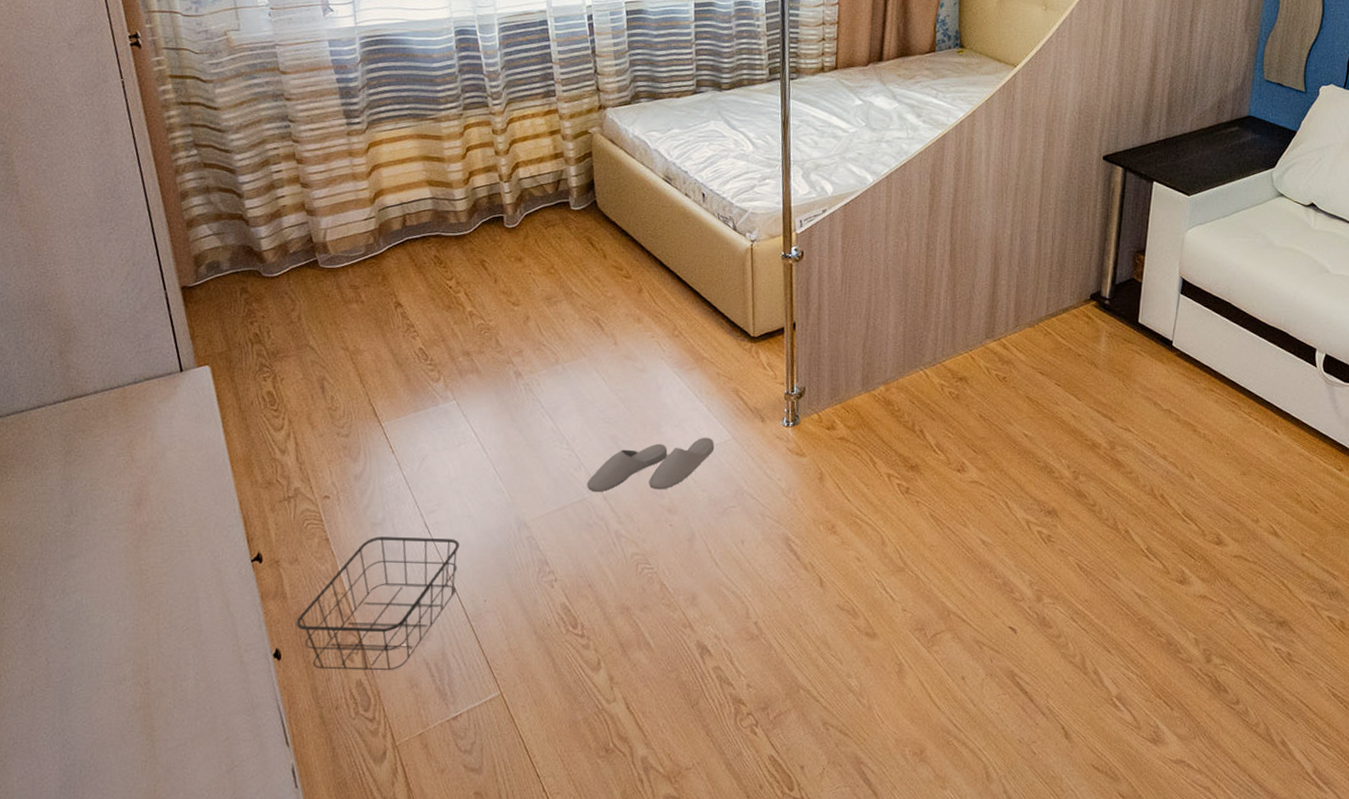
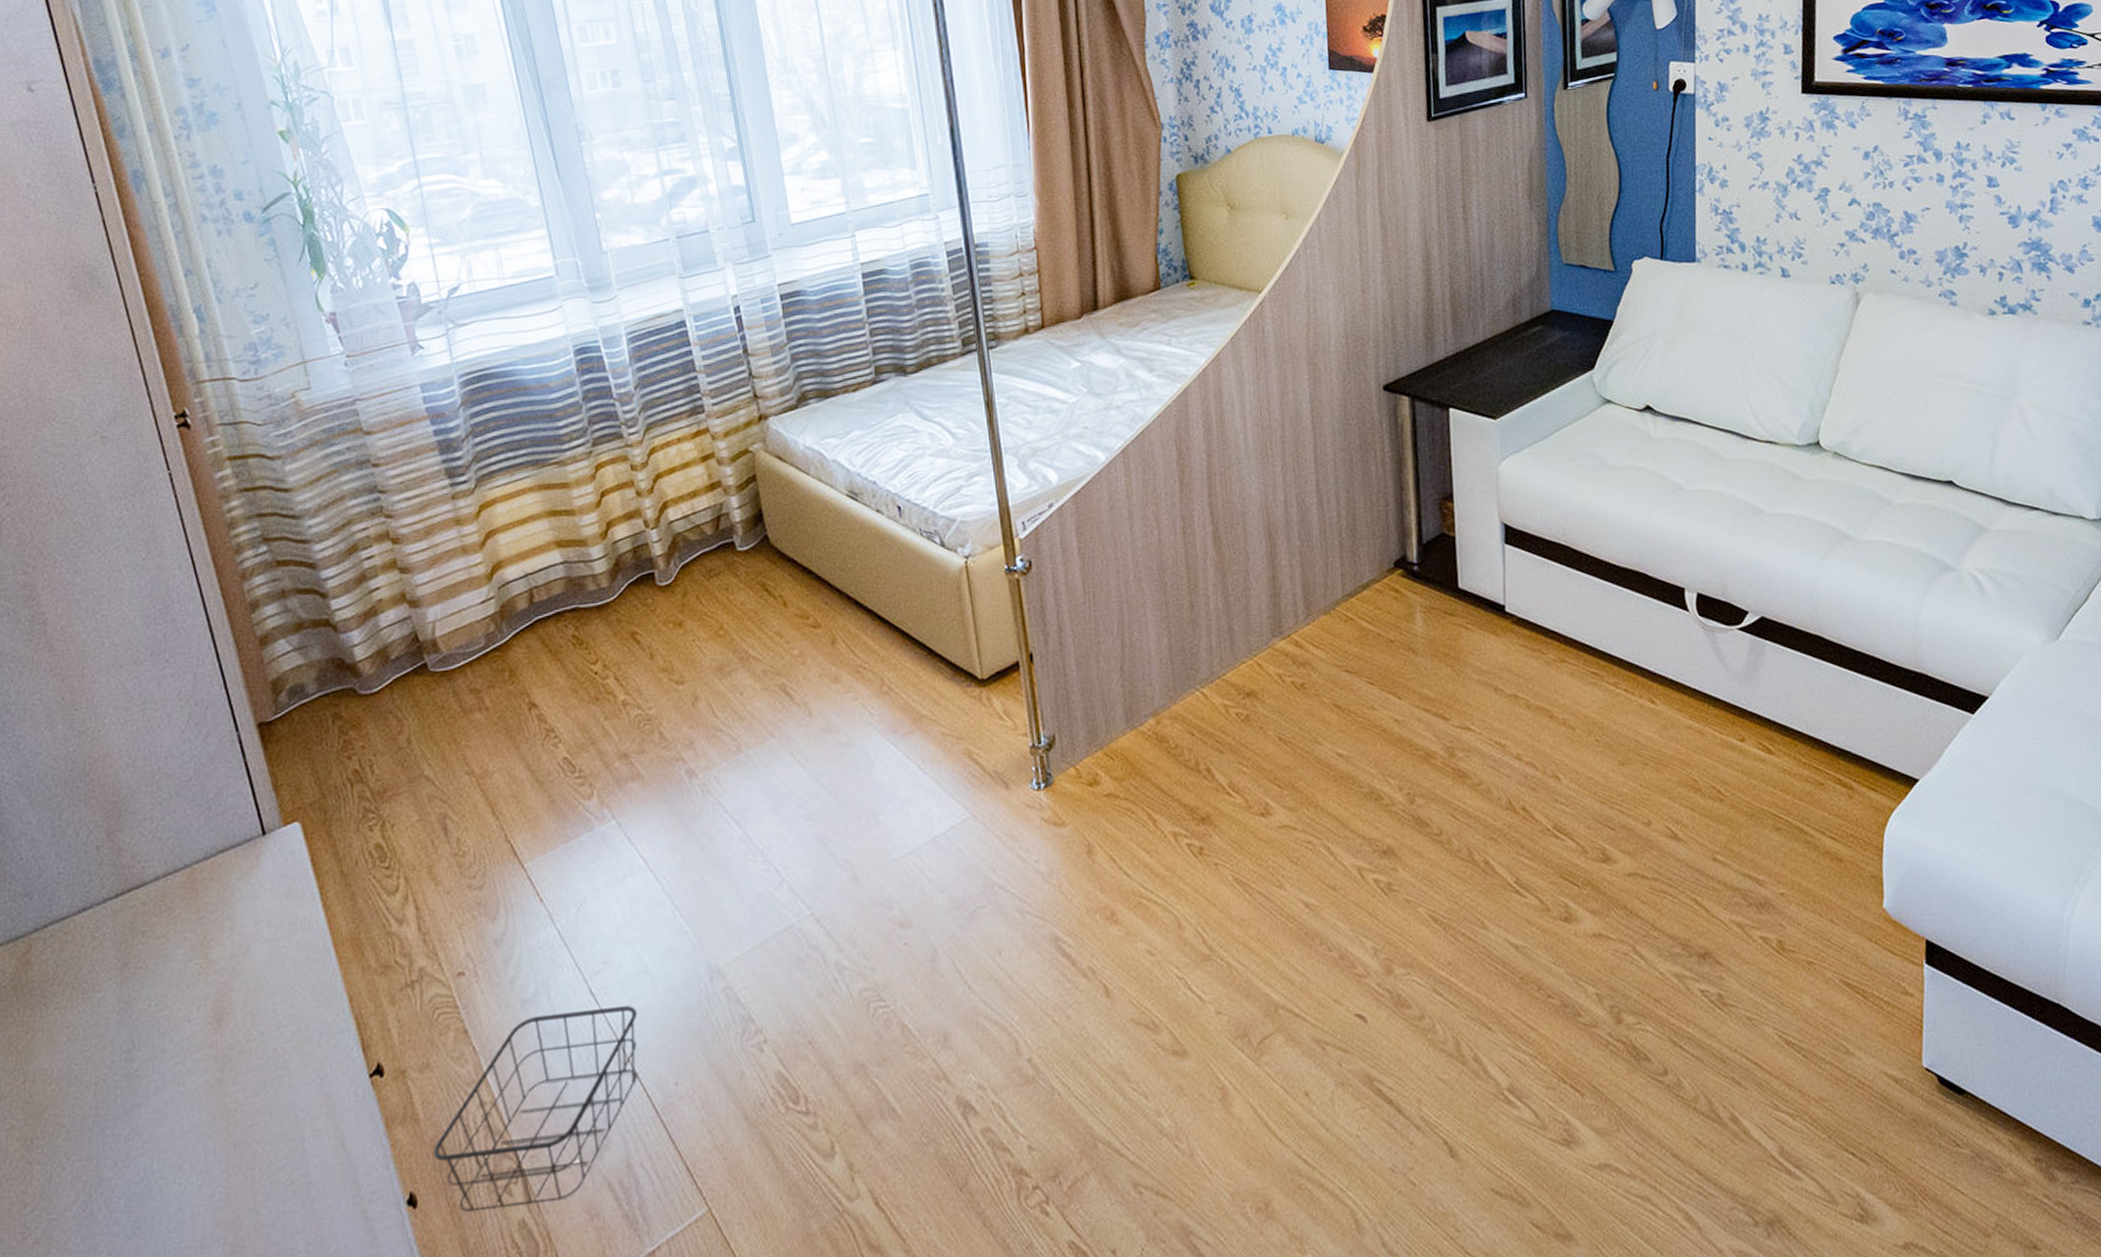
slippers: present [587,437,714,492] -> none [793,819,949,915]

